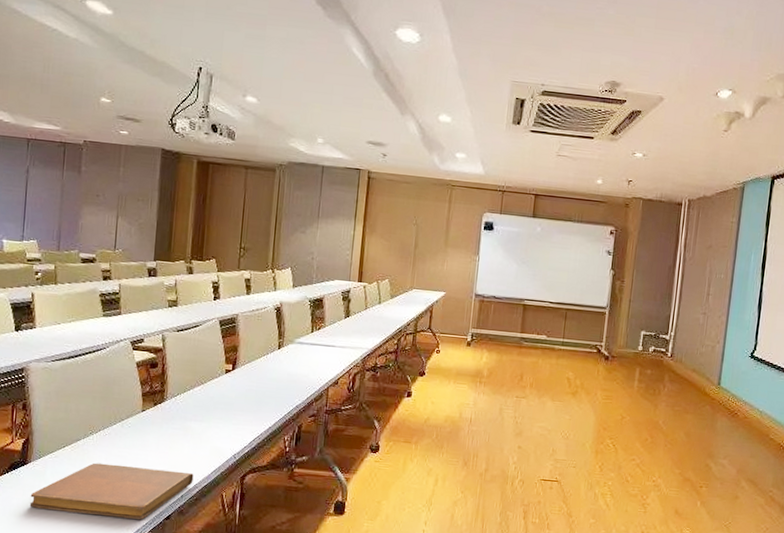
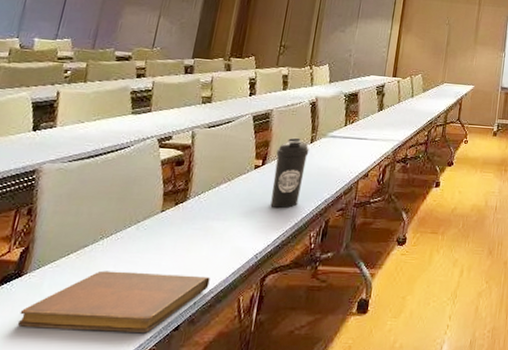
water bottle: none [244,343,278,413] -> present [270,137,310,209]

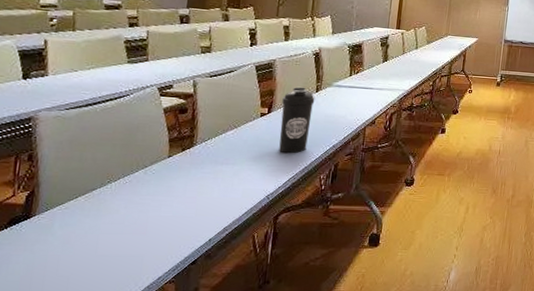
notebook: present [17,270,210,332] -> none [32,212,224,266]

